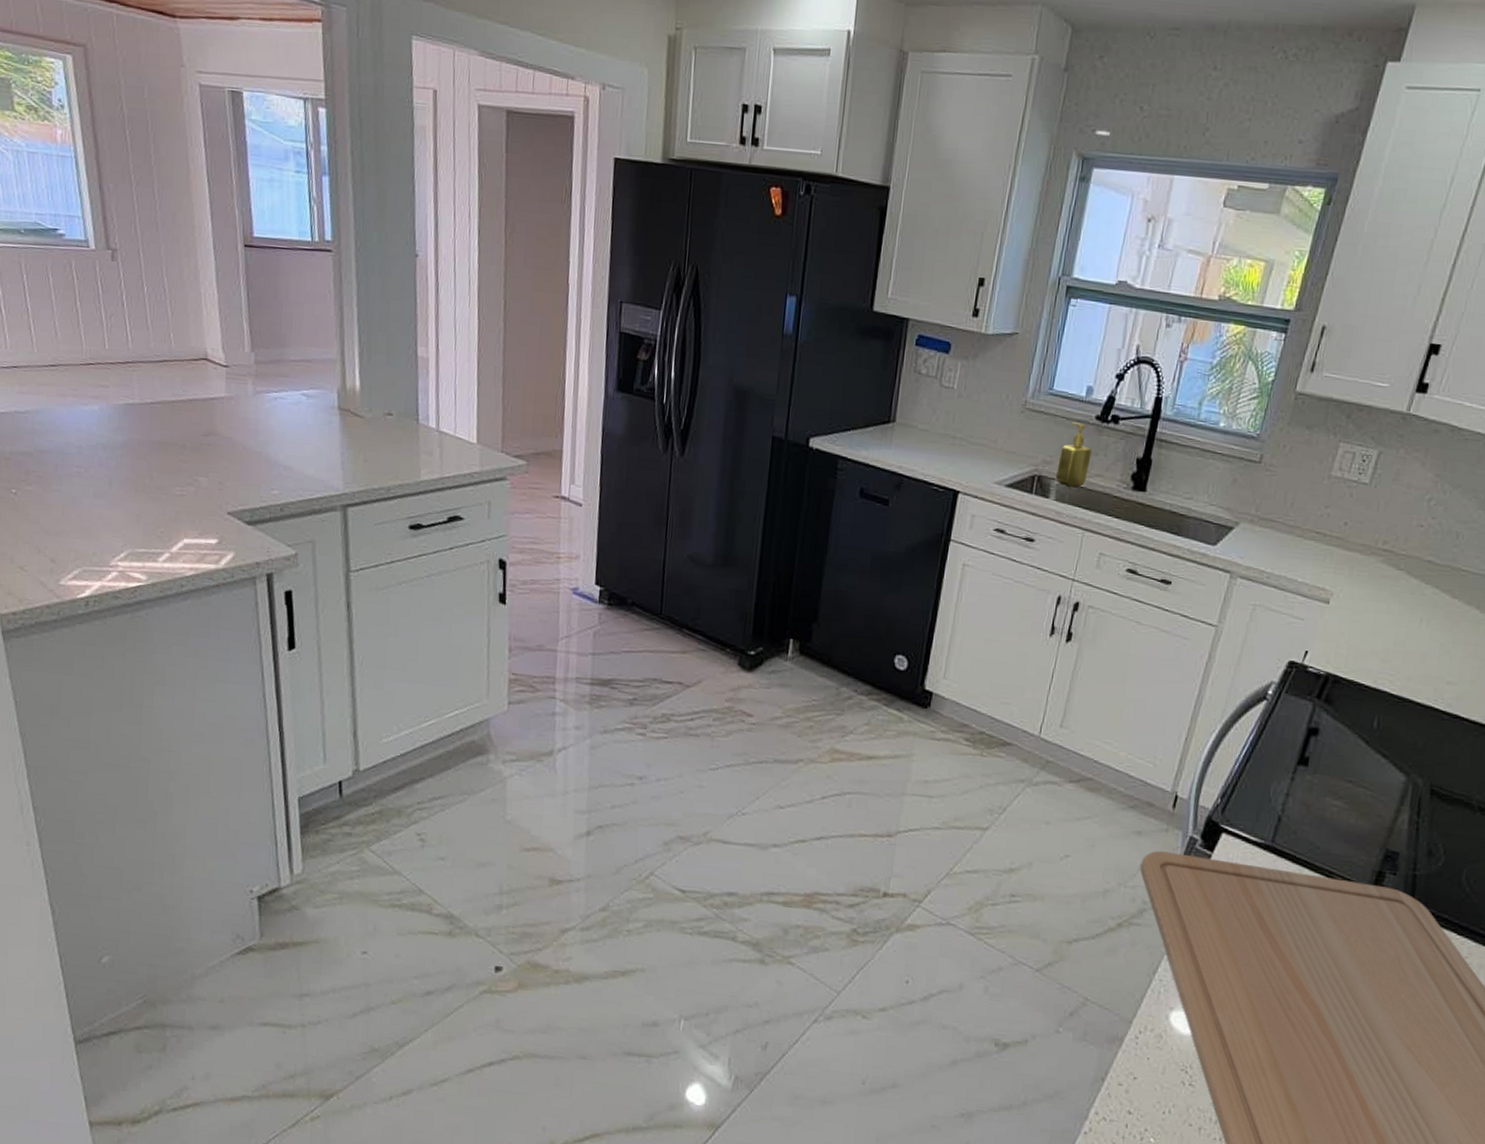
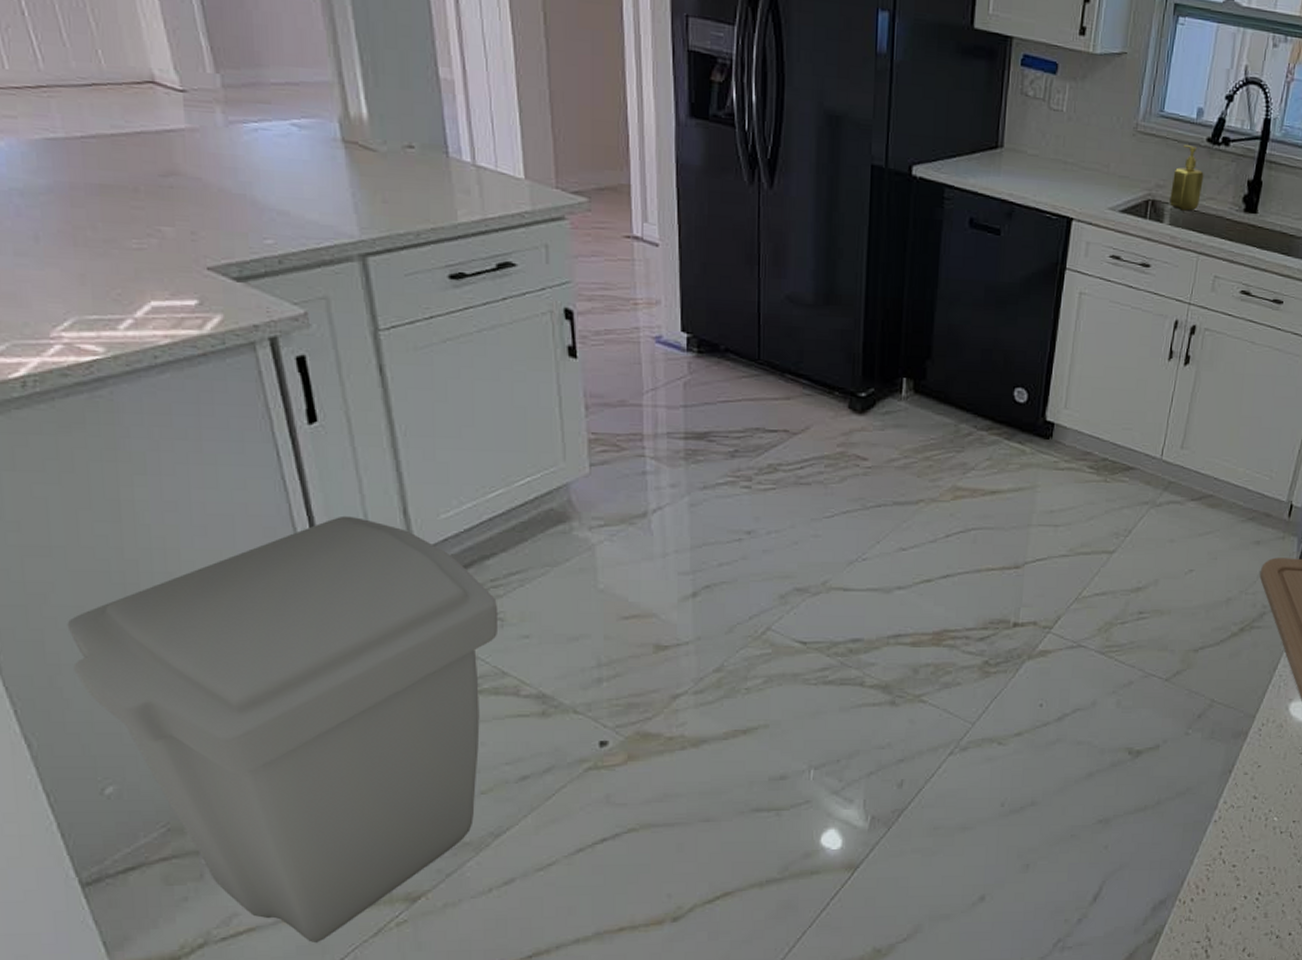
trash can: none [92,733,421,1125] -> present [67,515,499,942]

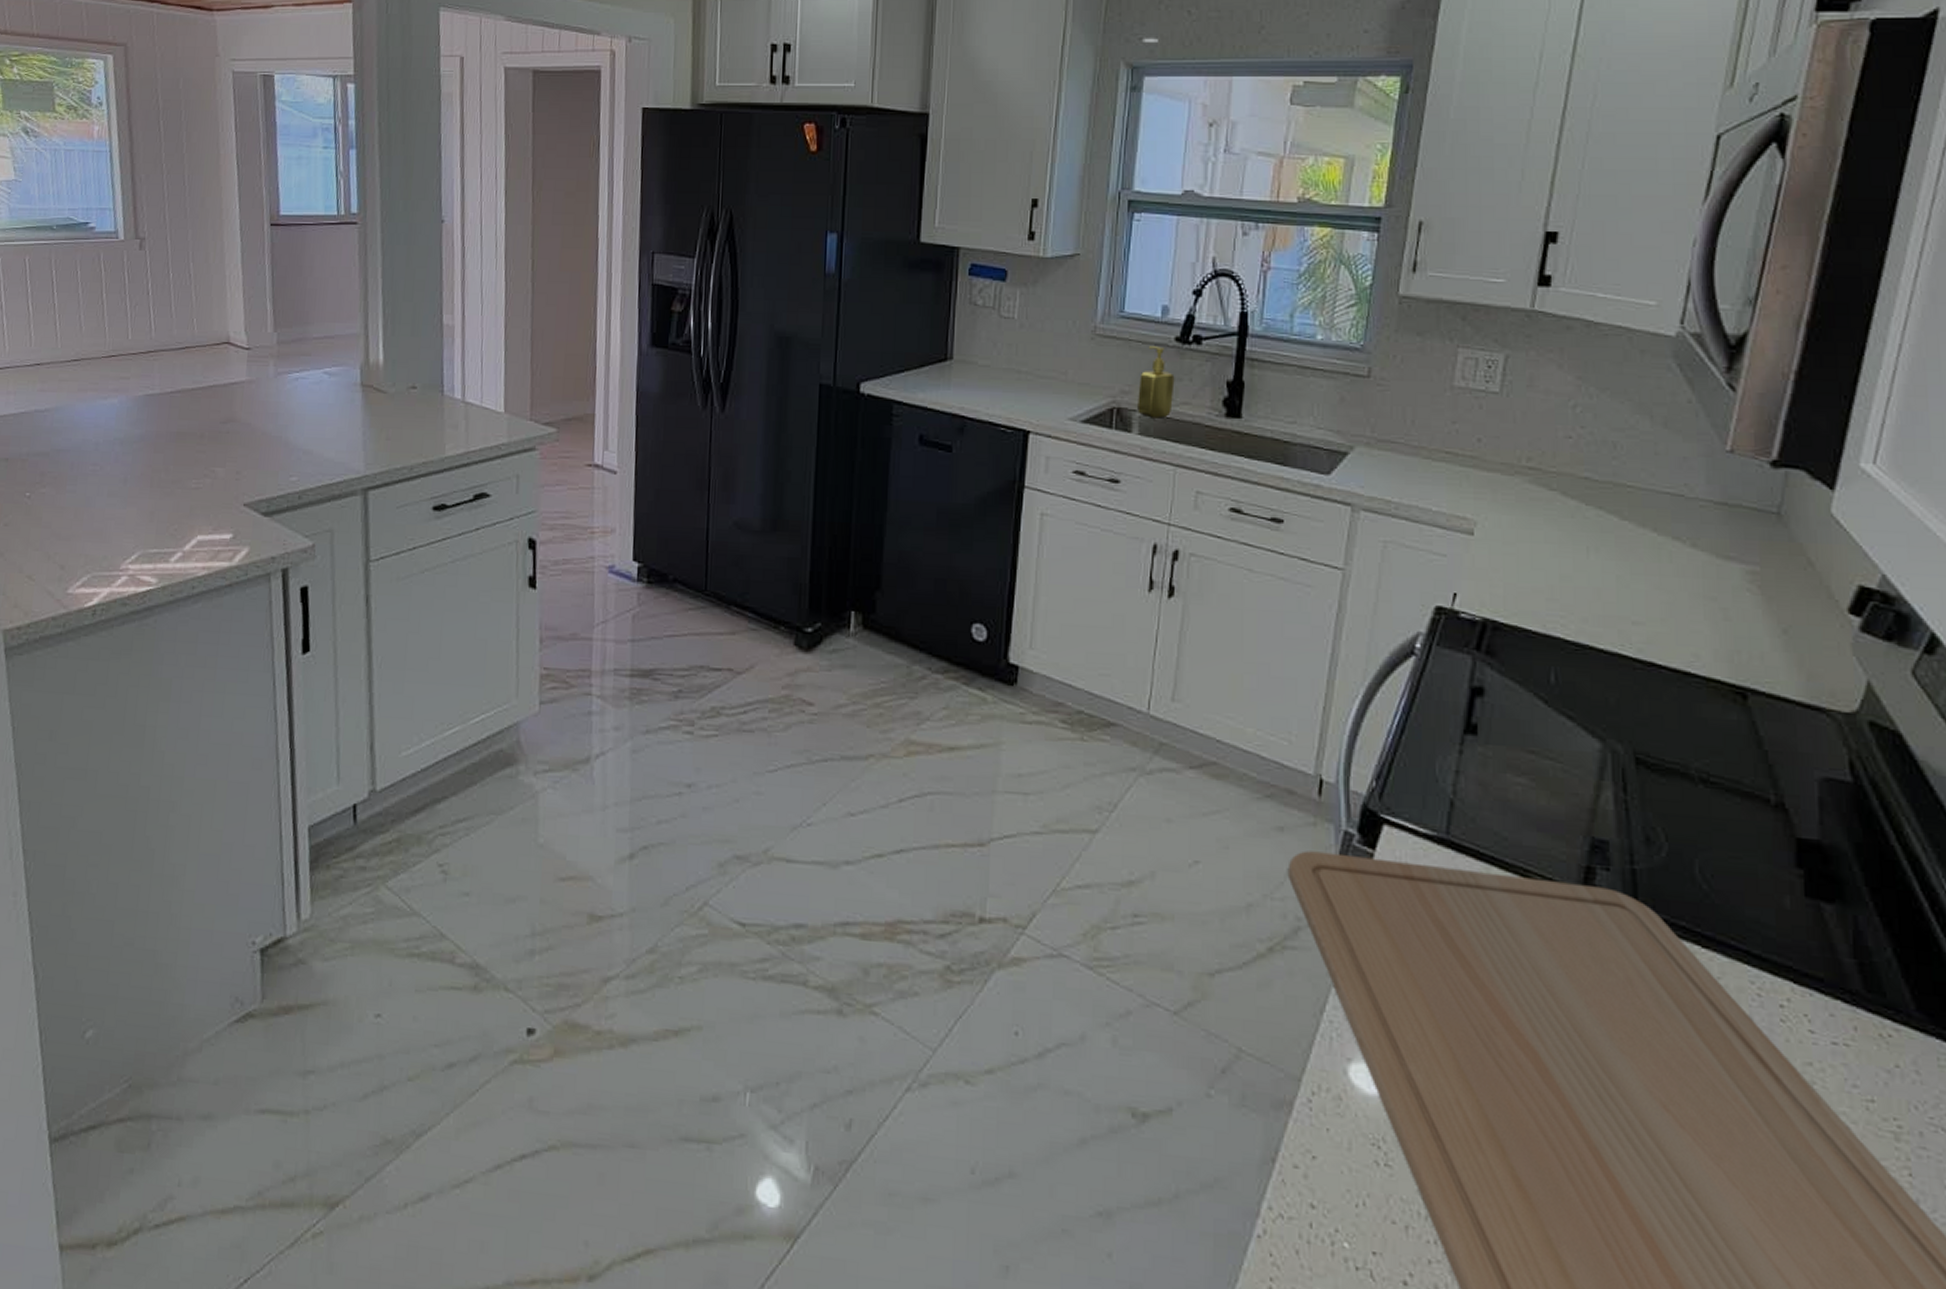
trash can: present [67,515,499,942] -> none [83,749,443,1246]

